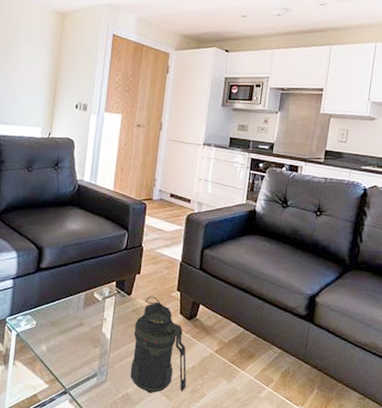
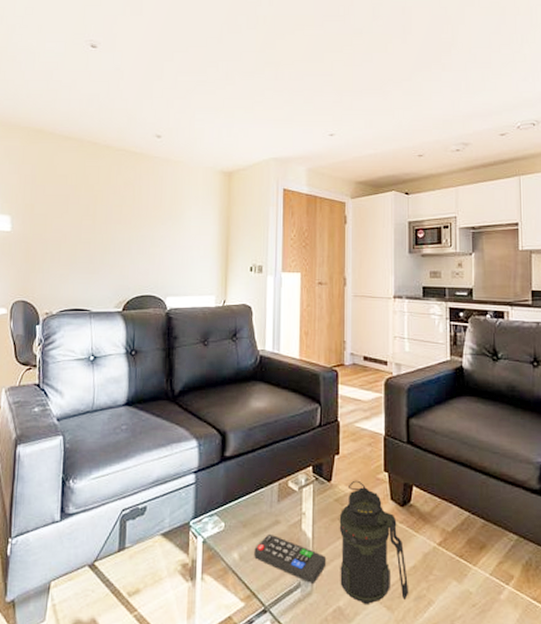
remote control: none [59,333,121,374] -> present [254,533,327,583]

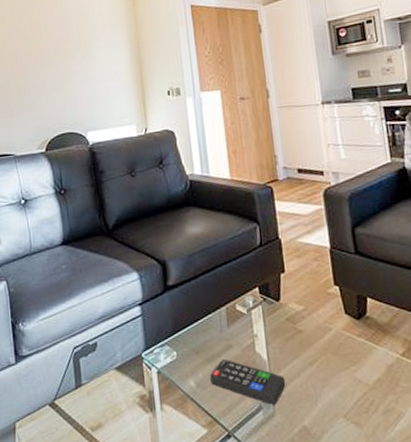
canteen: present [339,480,409,606] -> none [293,297,377,423]

